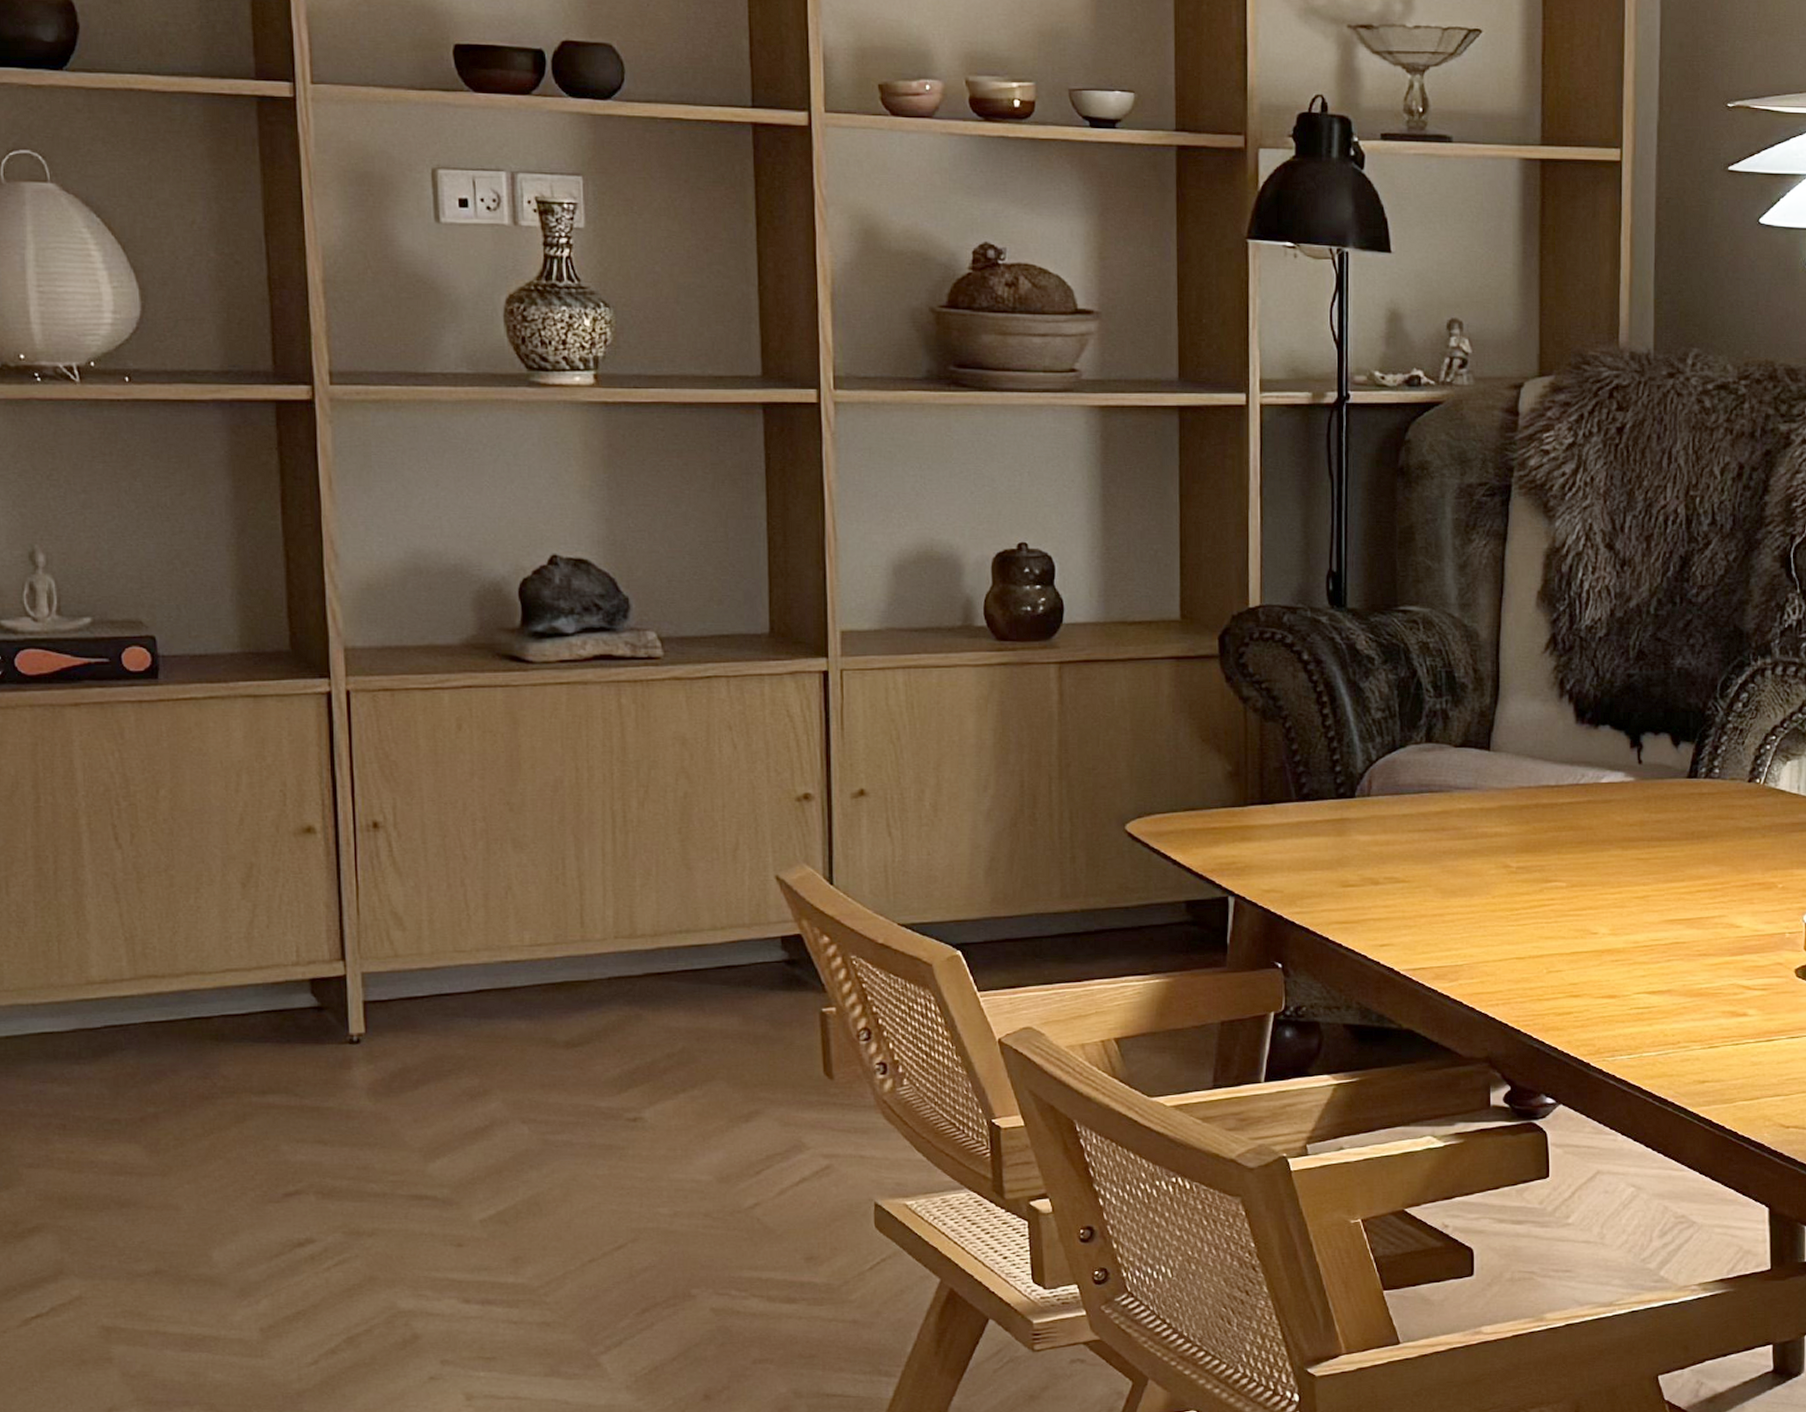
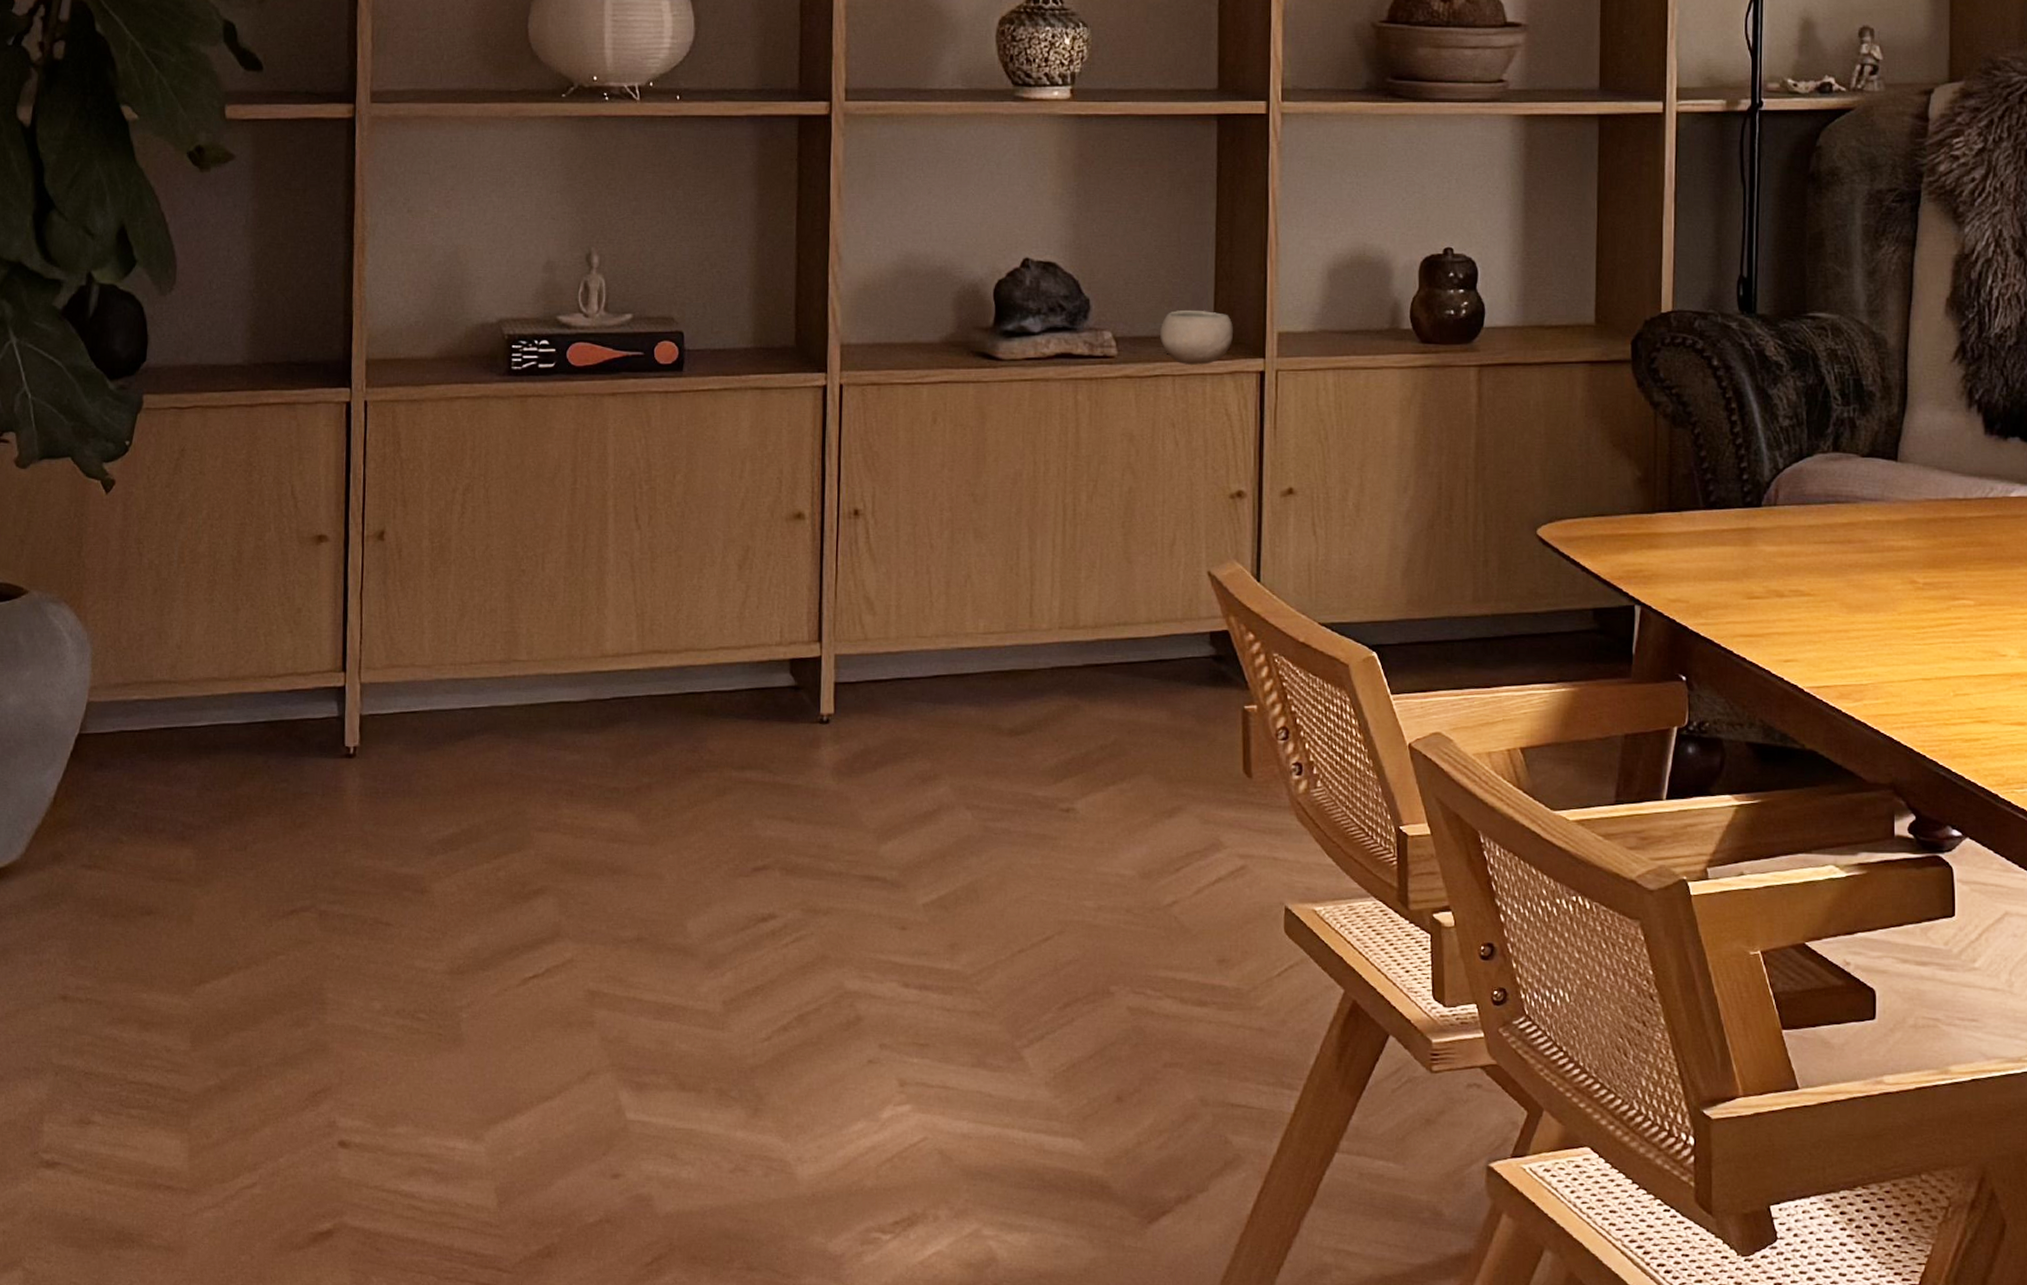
ceramic bowl: none [710,608,792,665] -> present [1160,309,1234,365]

